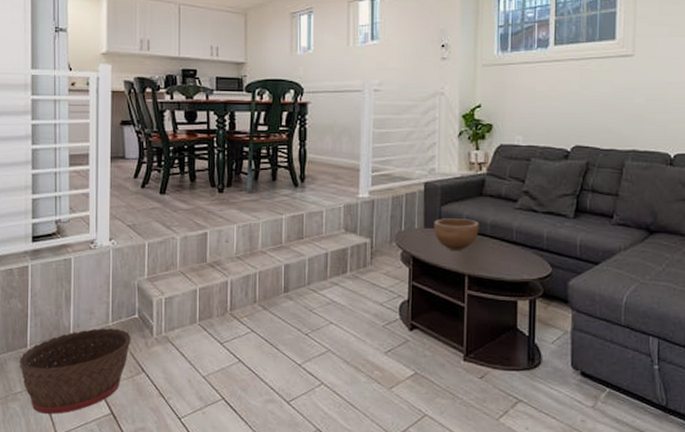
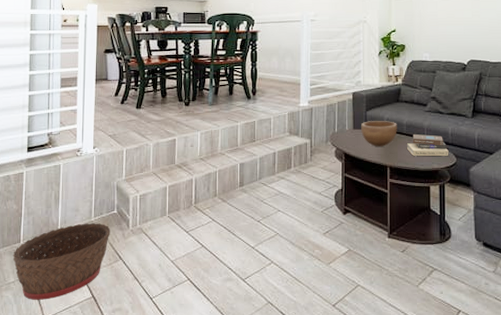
books: none [491,236,543,265] -> present [407,133,449,156]

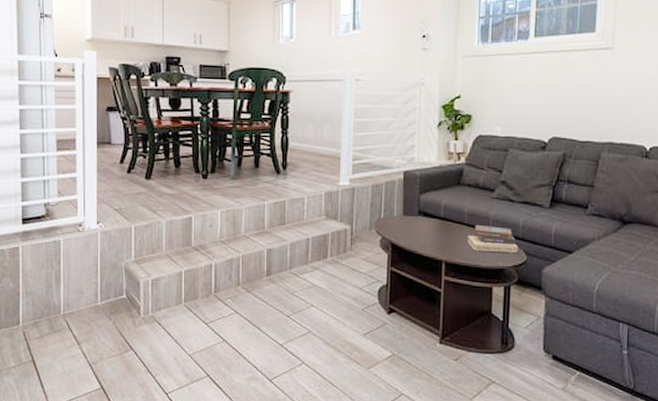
basket: present [12,223,111,300] -> none [12,307,119,388]
bowl: present [361,121,397,147] -> none [412,206,457,238]

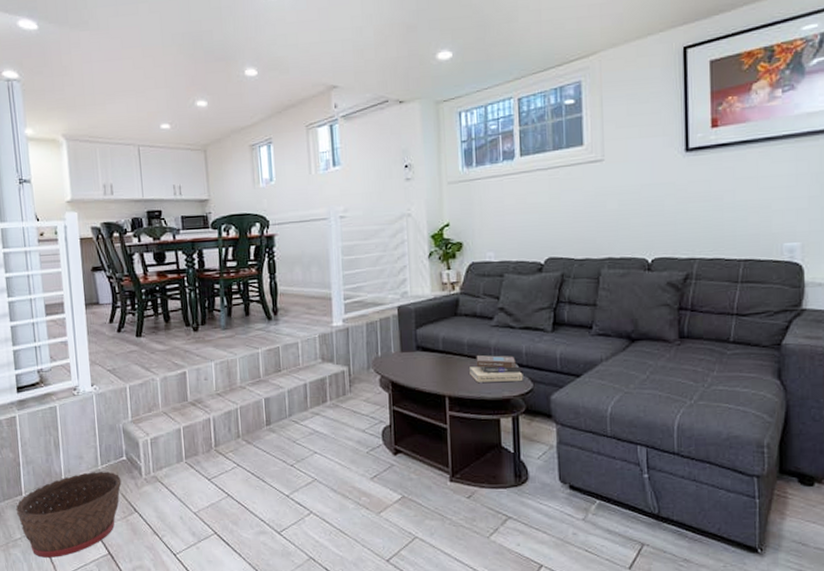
basket: none [12,307,119,388] -> present [15,471,122,558]

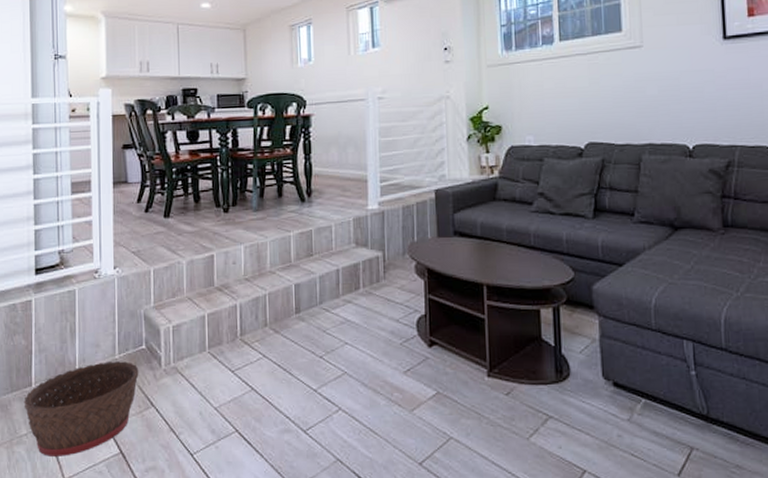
books: present [469,354,523,382] -> none [508,241,564,270]

